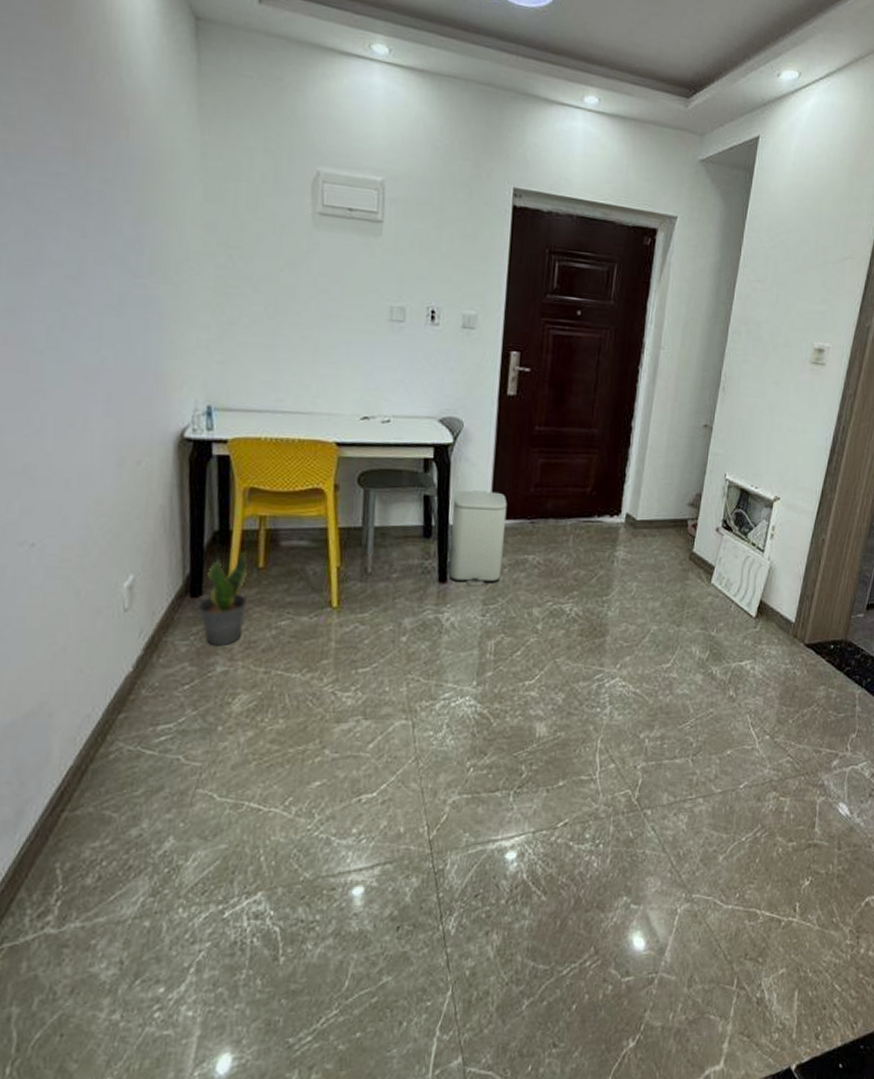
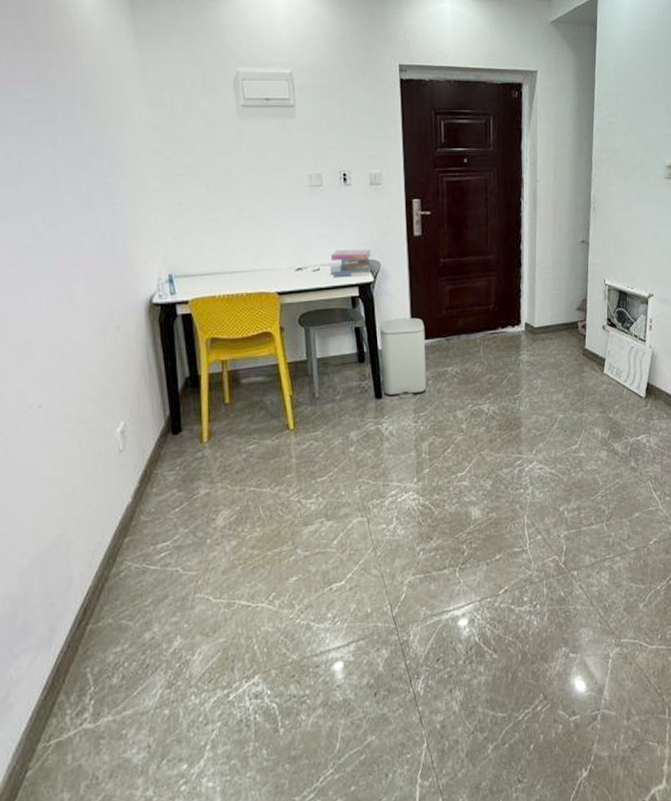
potted plant: present [198,553,248,647] -> none [180,393,220,473]
books: none [402,401,453,437] -> present [329,249,371,278]

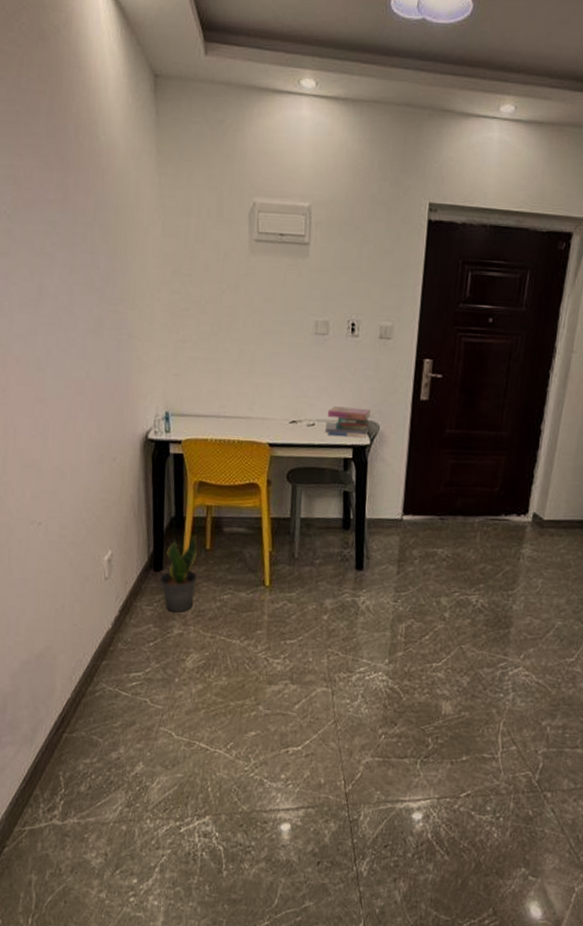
potted plant: none [180,393,220,473] -> present [160,536,198,613]
pedal bin: present [380,317,427,398] -> none [365,487,419,574]

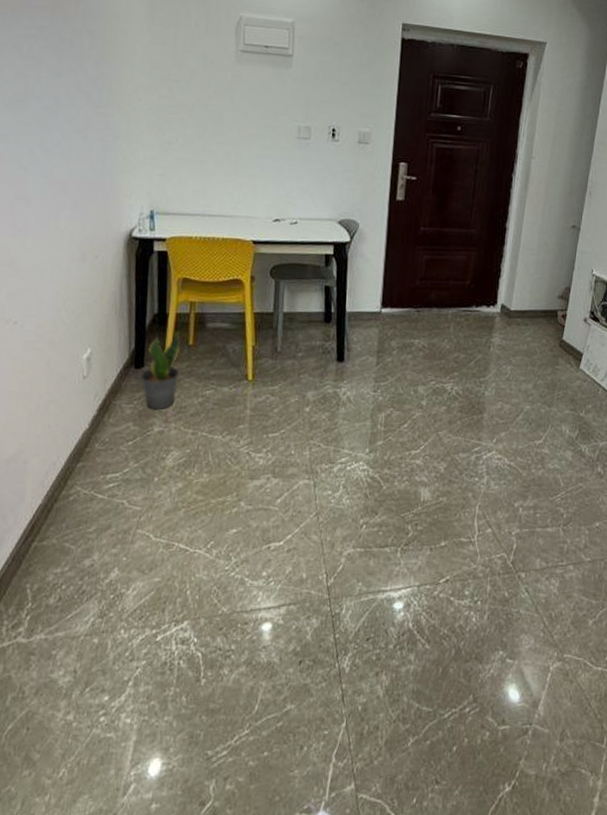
books: present [325,406,371,439] -> none [307,205,350,236]

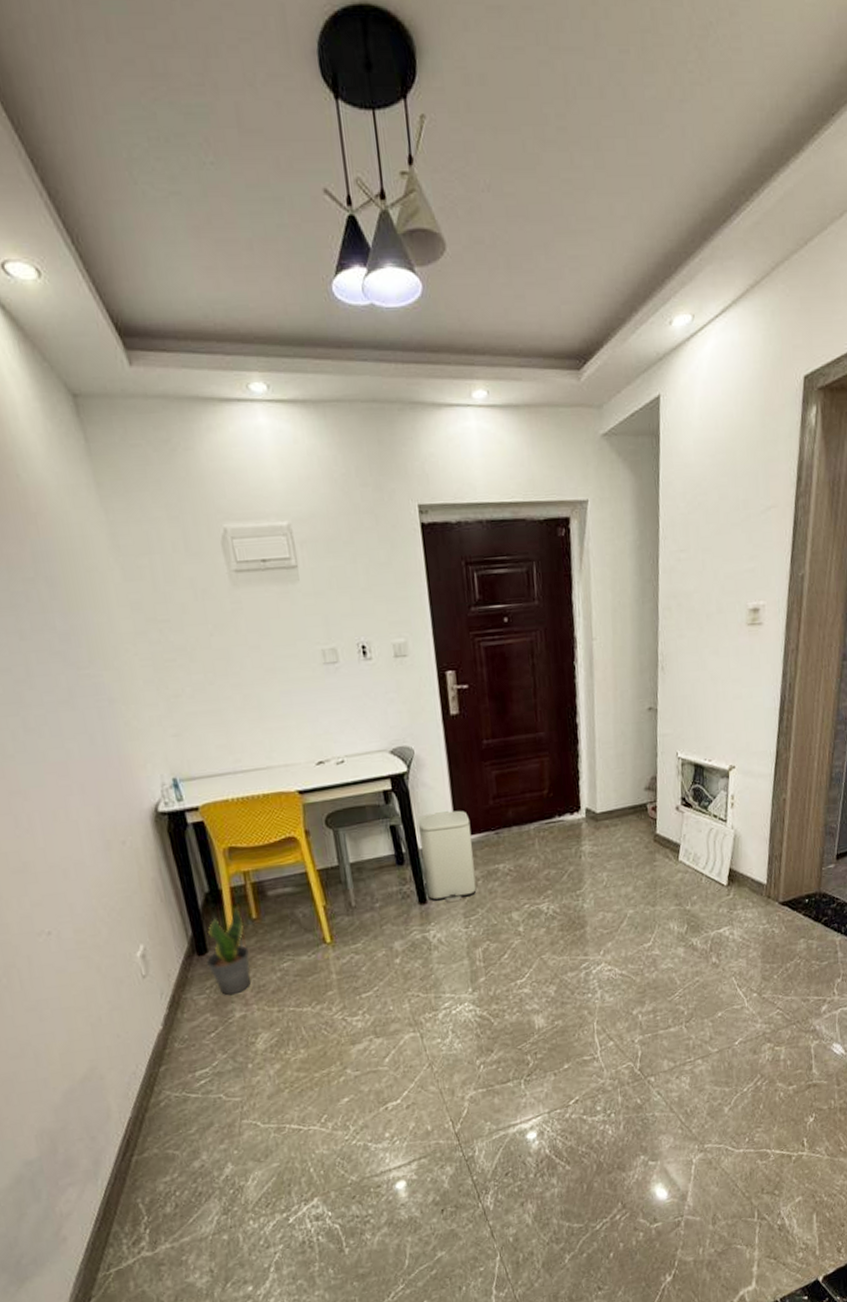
pedal bin: none [346,282,396,365] -> present [418,810,477,902]

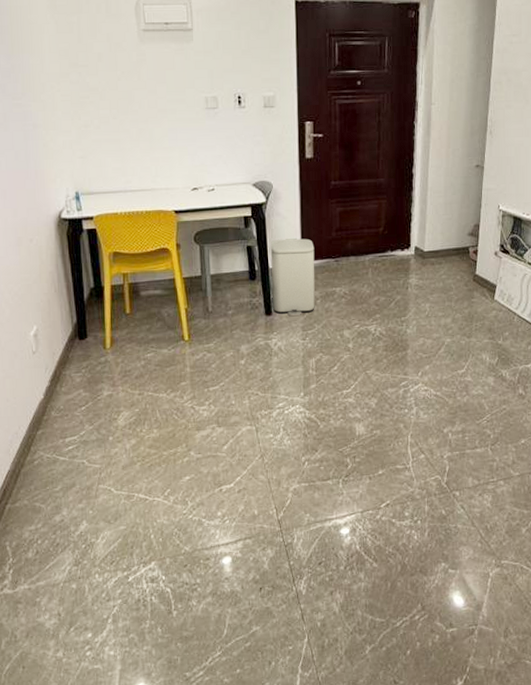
potted plant: present [206,908,251,996] -> none [85,303,121,376]

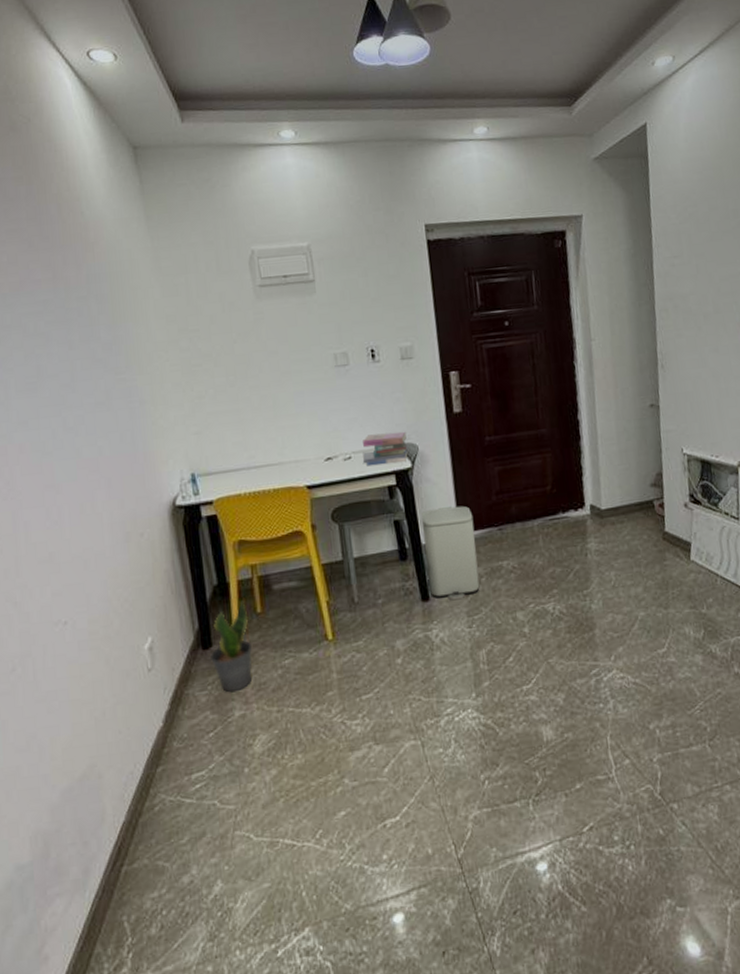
potted plant: none [85,303,121,376] -> present [210,602,253,693]
books: none [223,170,264,198] -> present [361,431,408,466]

